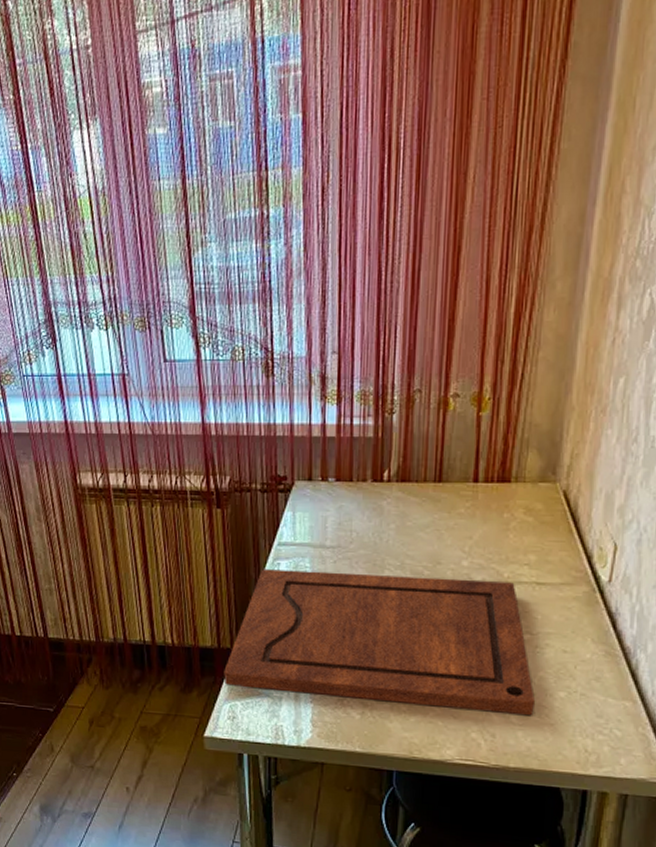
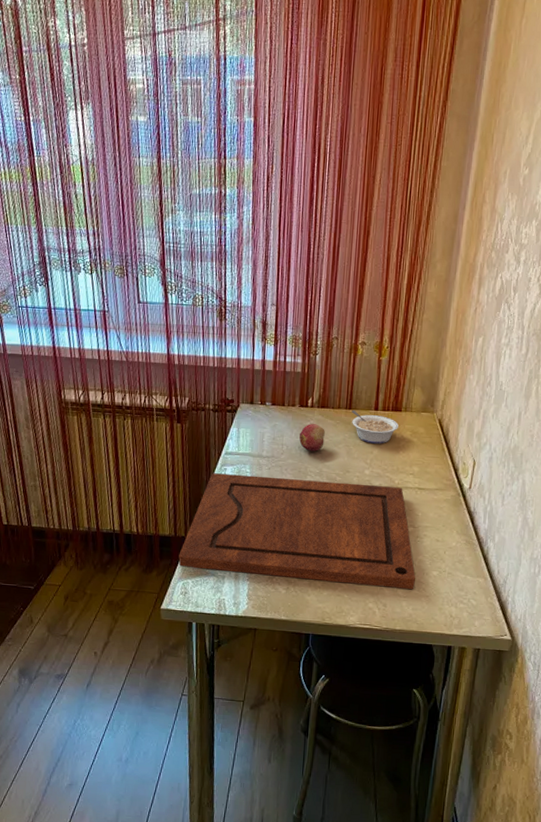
fruit: none [373,503,407,540] -> present [299,424,325,452]
legume: none [442,482,507,526] -> present [351,409,399,444]

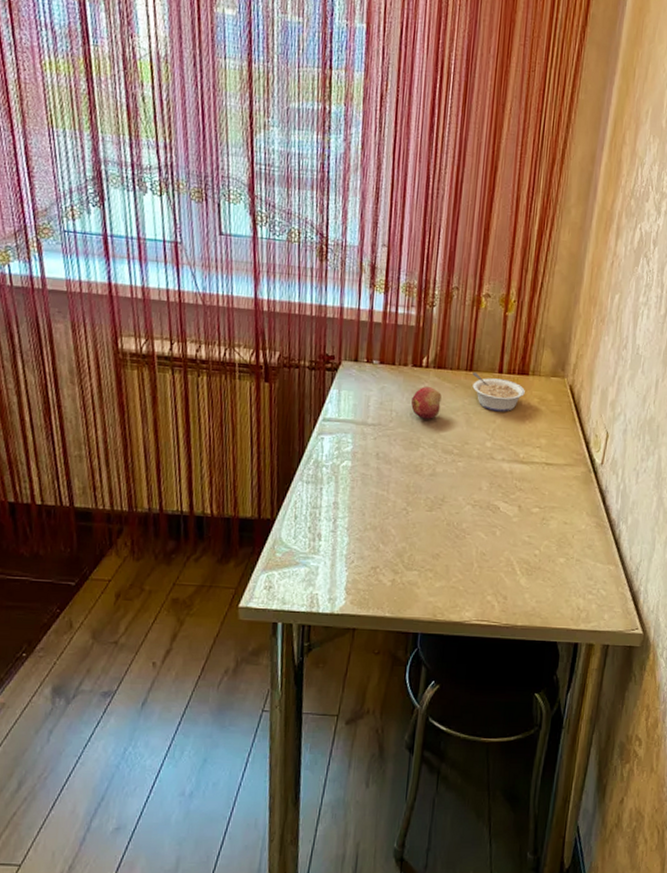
cutting board: present [178,473,416,590] -> none [262,443,541,580]

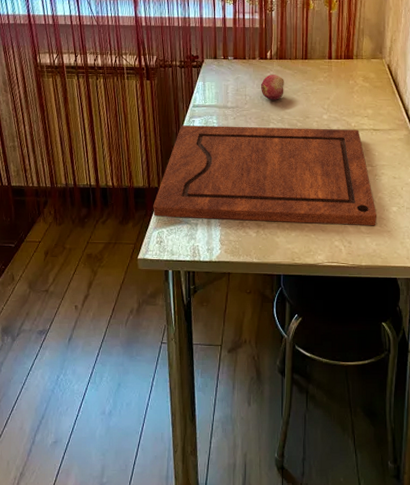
cutting board: none [262,443,541,580] -> present [153,125,377,226]
legume: present [472,371,525,412] -> none [307,59,351,90]

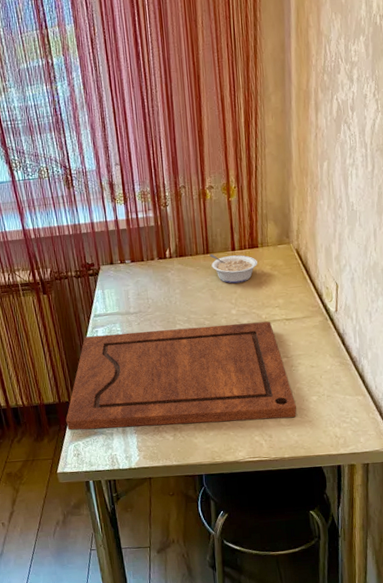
fruit: present [261,74,284,101] -> none [163,273,188,301]
legume: none [307,59,351,90] -> present [209,253,258,284]

